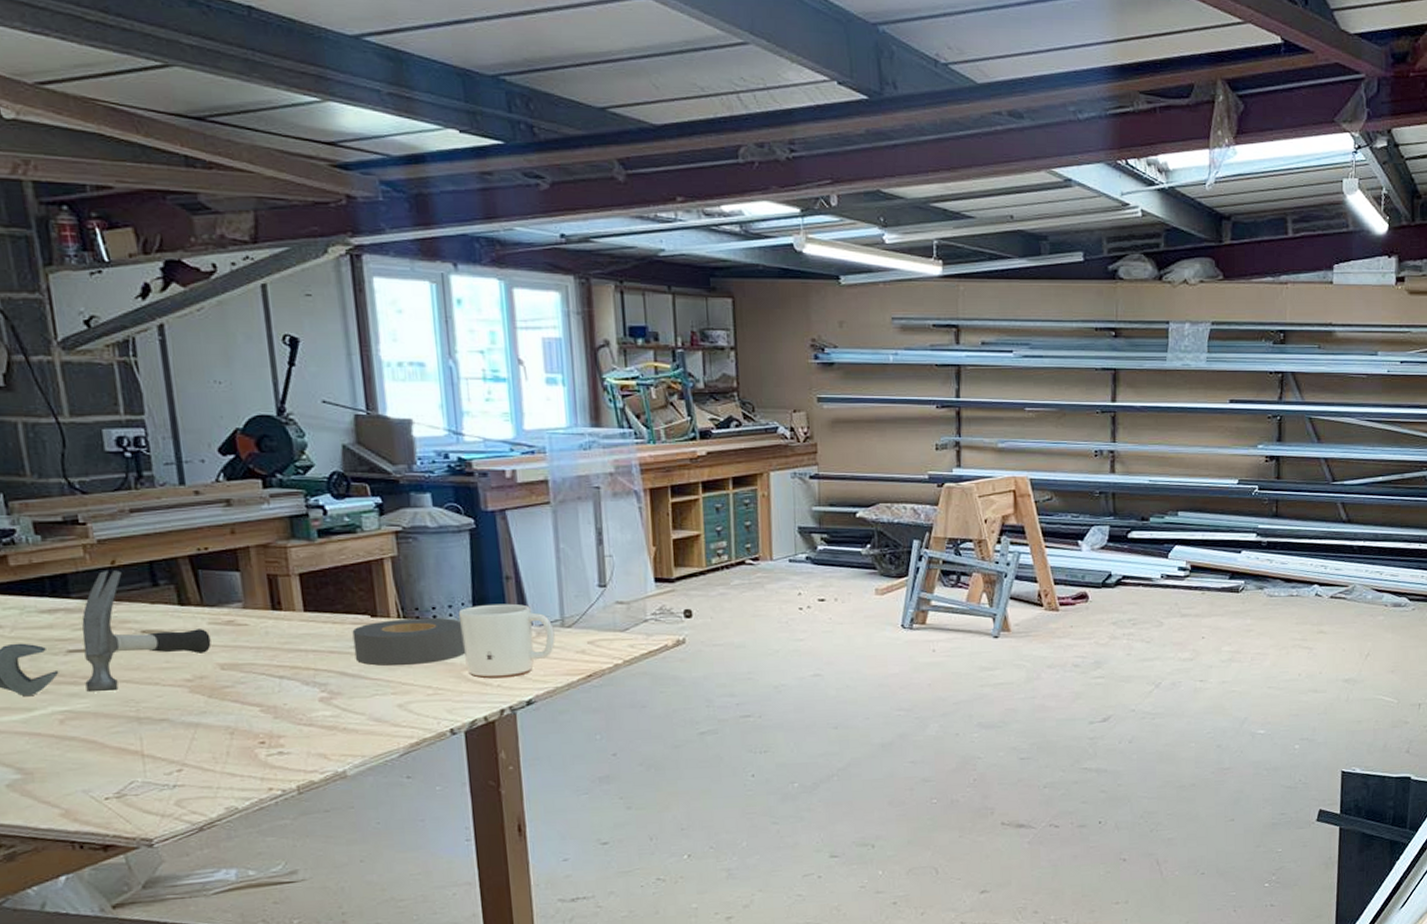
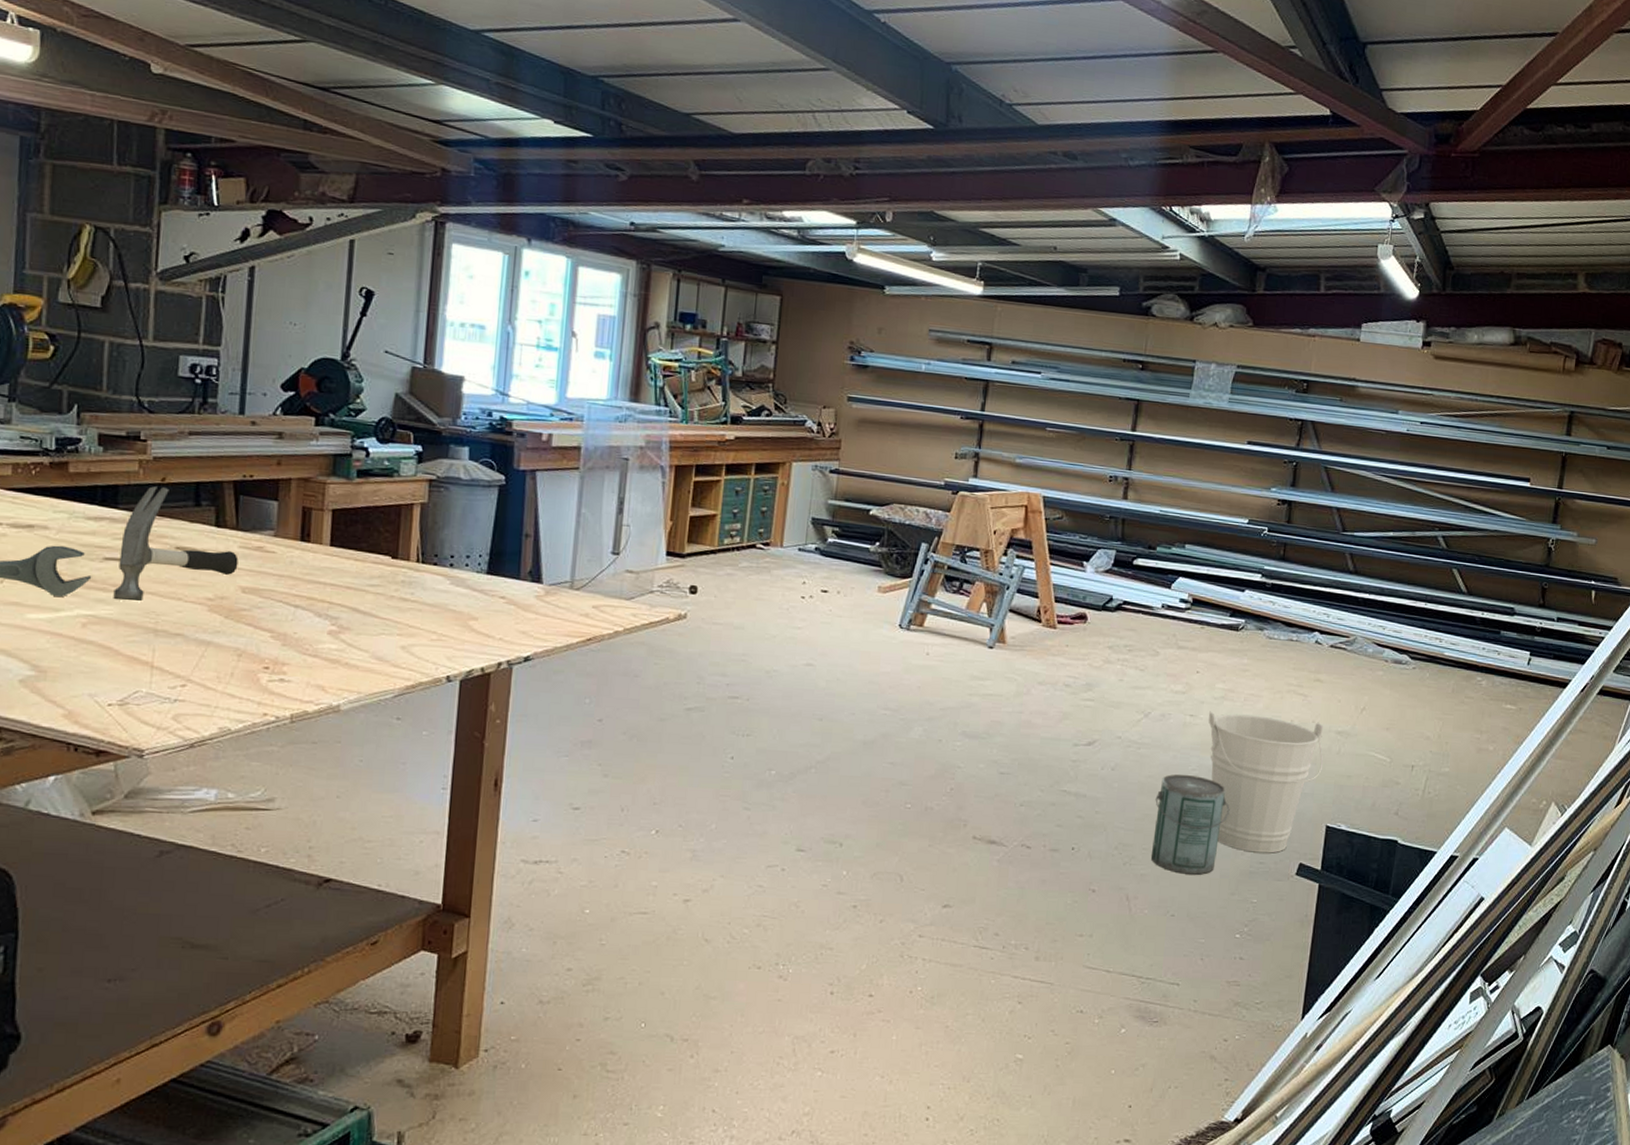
adhesive tape: present [352,617,465,667] -> none [369,563,476,610]
mug: present [458,603,555,679] -> none [472,558,563,632]
paint can: none [1174,738,1248,834] -> present [1150,774,1230,875]
bucket: none [1218,673,1333,805] -> present [1209,711,1323,853]

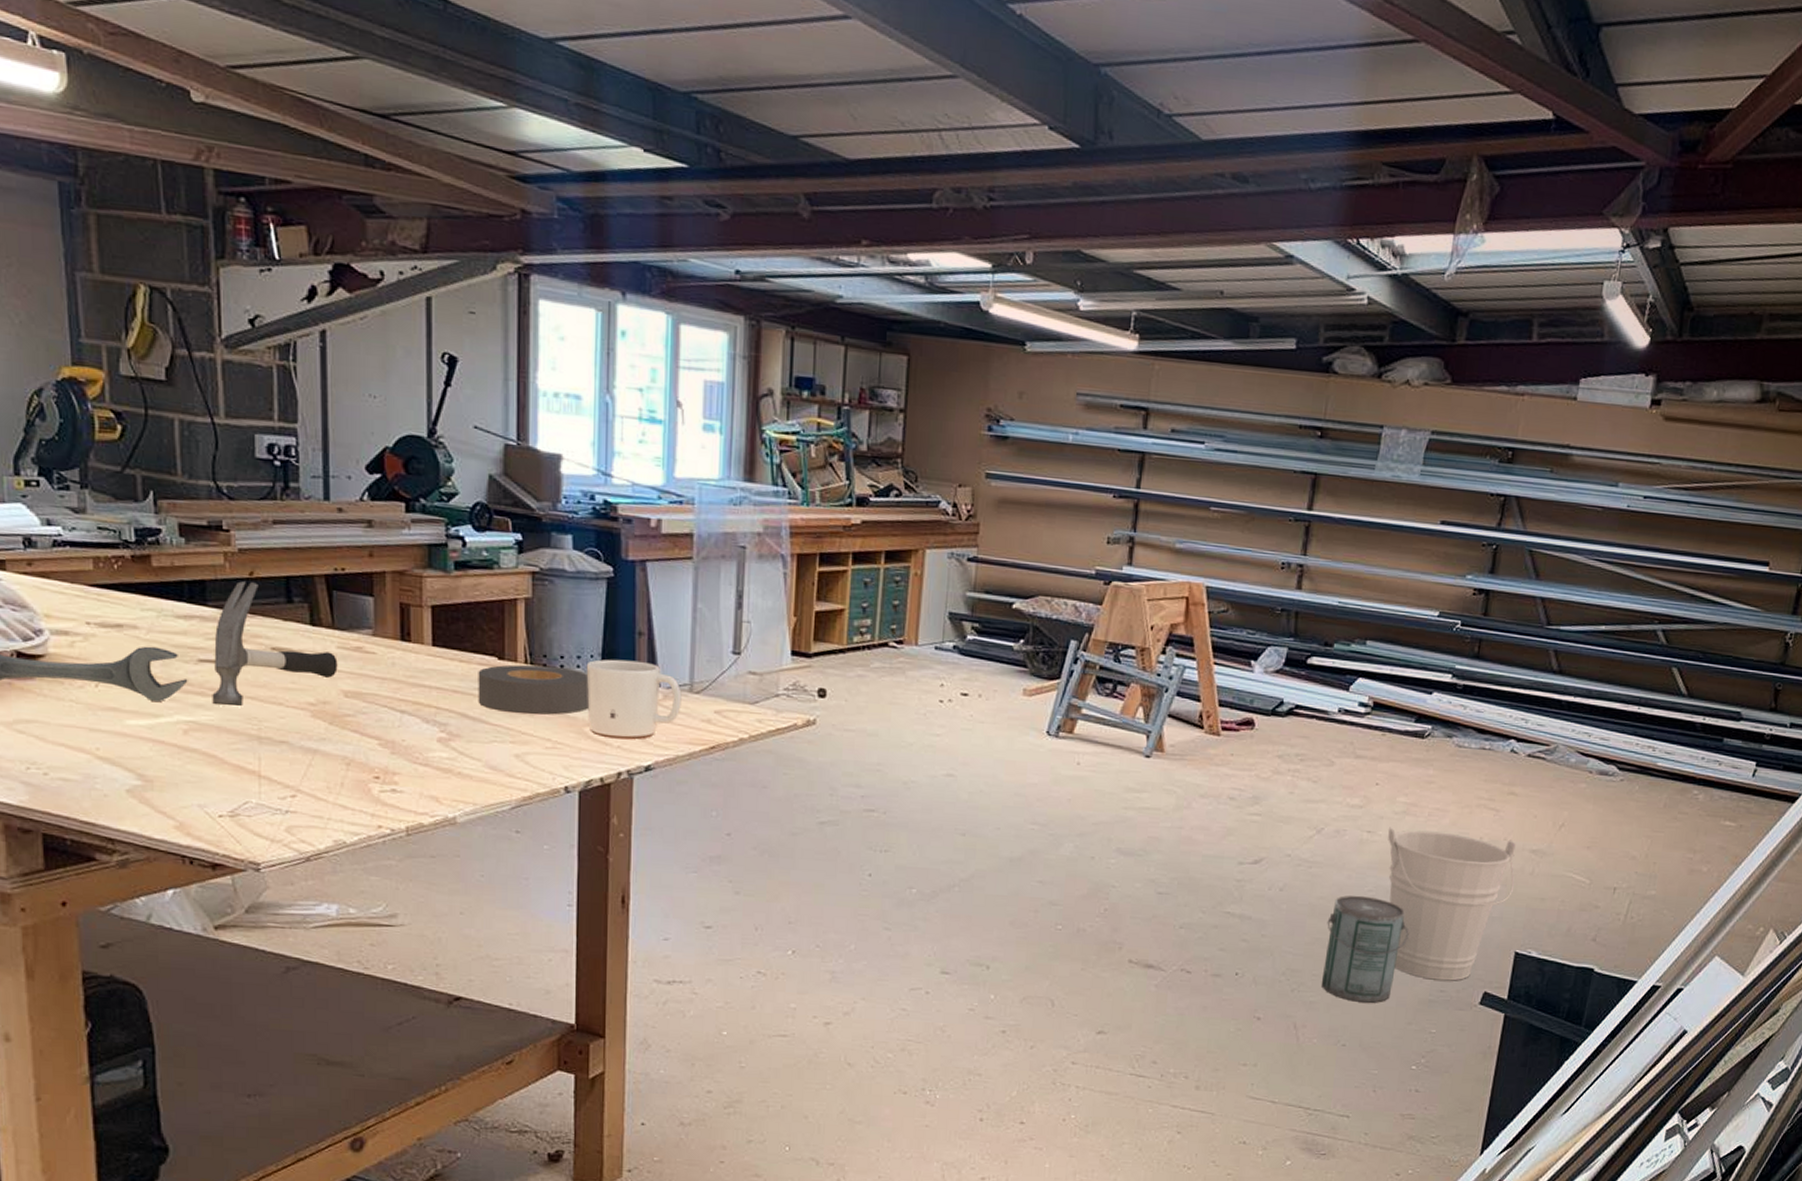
adhesive tape: none [369,563,476,610] -> present [478,664,589,716]
mug: none [472,558,563,632] -> present [586,659,682,740]

